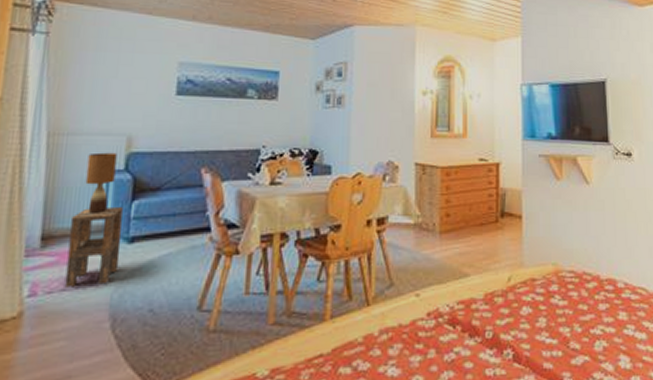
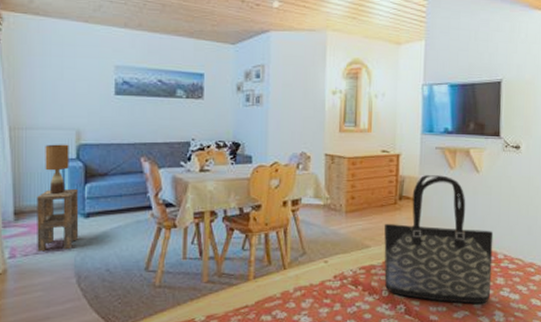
tote bag: none [486,187,613,346] -> present [384,175,494,304]

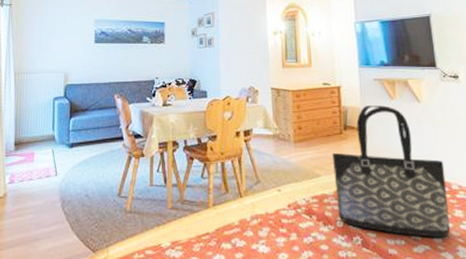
side table: present [37,188,79,252] -> none [31,122,65,178]
table lamp: present [45,144,69,194] -> none [40,85,59,127]

